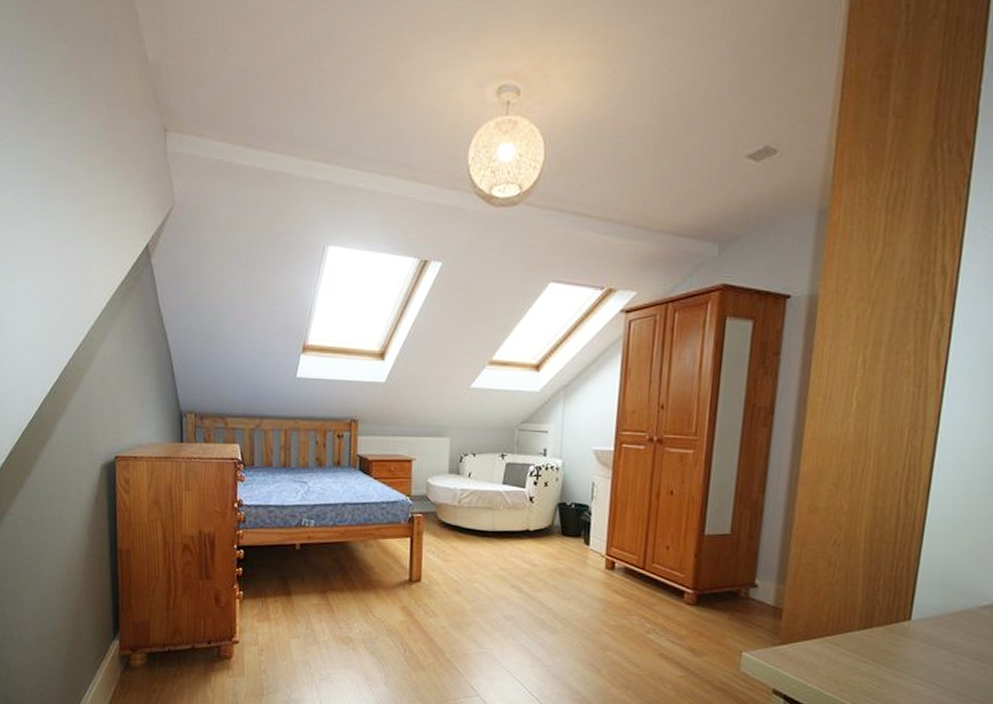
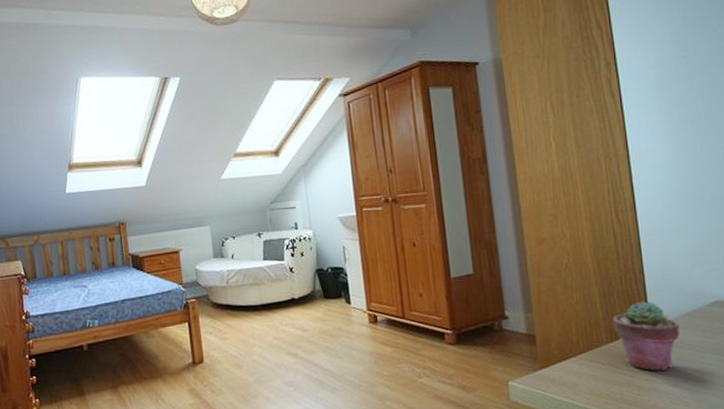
potted succulent: none [870,592,943,667] -> present [612,301,680,371]

